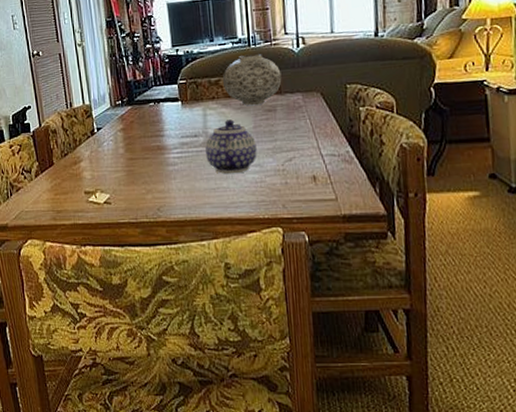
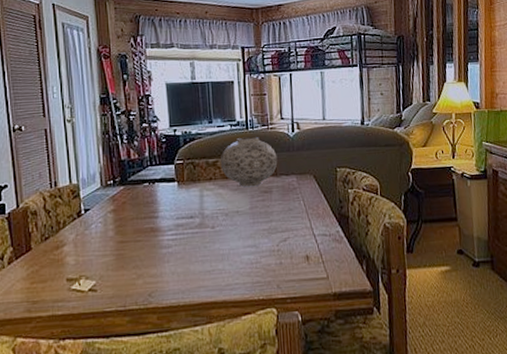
teapot: present [205,119,257,175] -> none [201,200,253,256]

